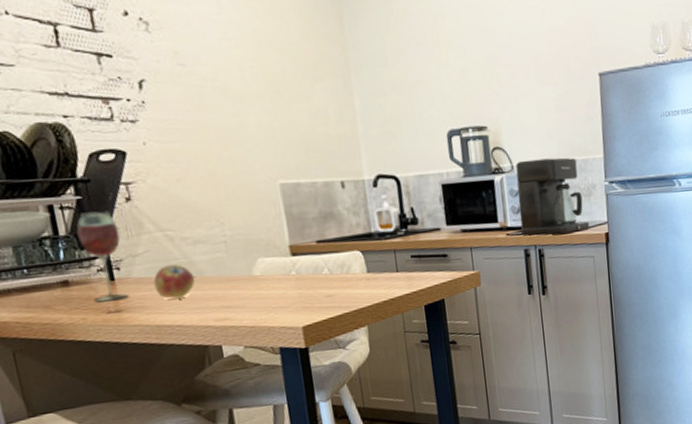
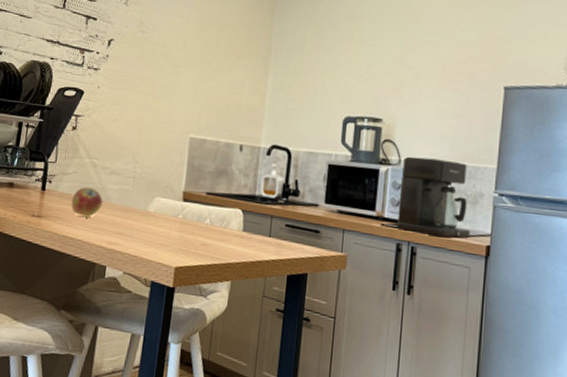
wineglass: present [76,210,129,303] -> none [26,132,61,208]

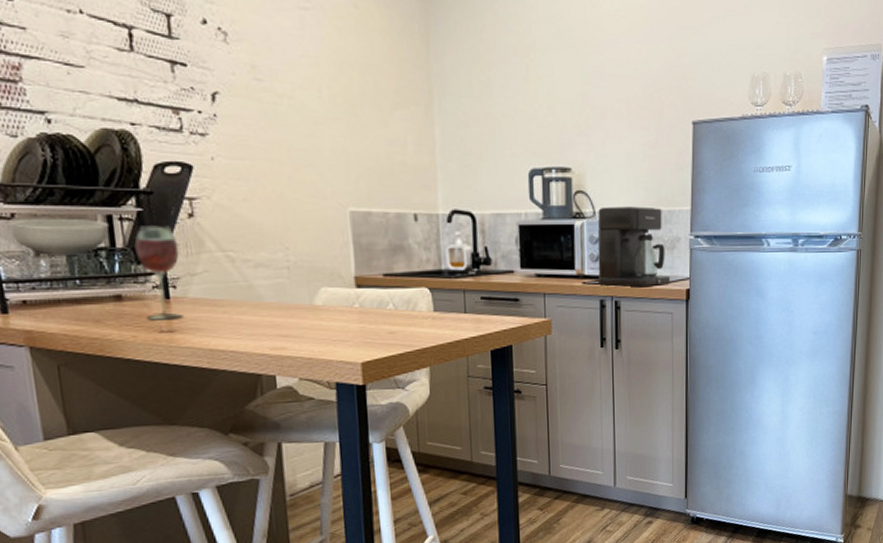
wineglass: none [26,132,61,208] -> present [134,225,183,321]
fruit: present [71,187,103,218] -> none [210,287,254,324]

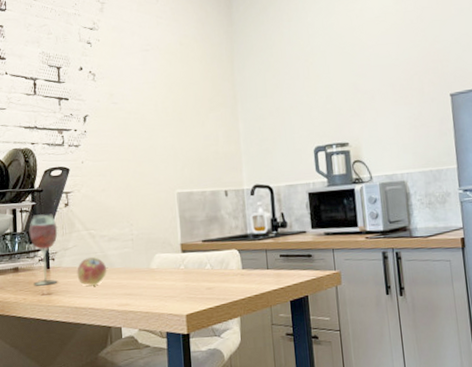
fruit: none [210,287,254,324] -> present [77,257,107,286]
coffee maker: present [597,206,671,288] -> none [374,168,446,239]

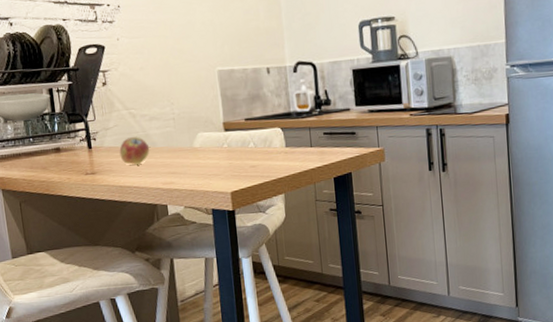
wineglass: present [29,213,58,286] -> none [67,93,101,166]

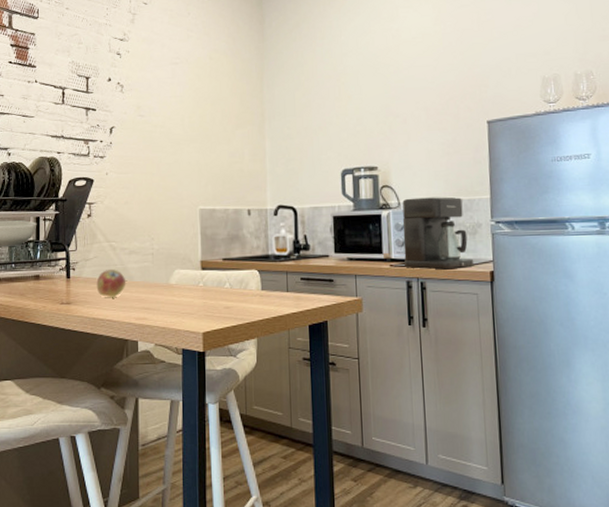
coffee maker: none [420,43,491,116] -> present [402,197,474,270]

